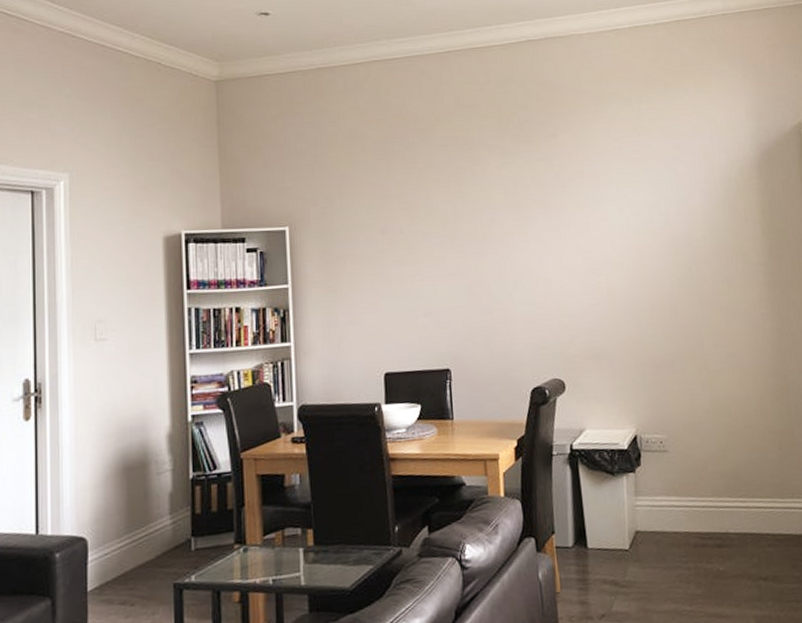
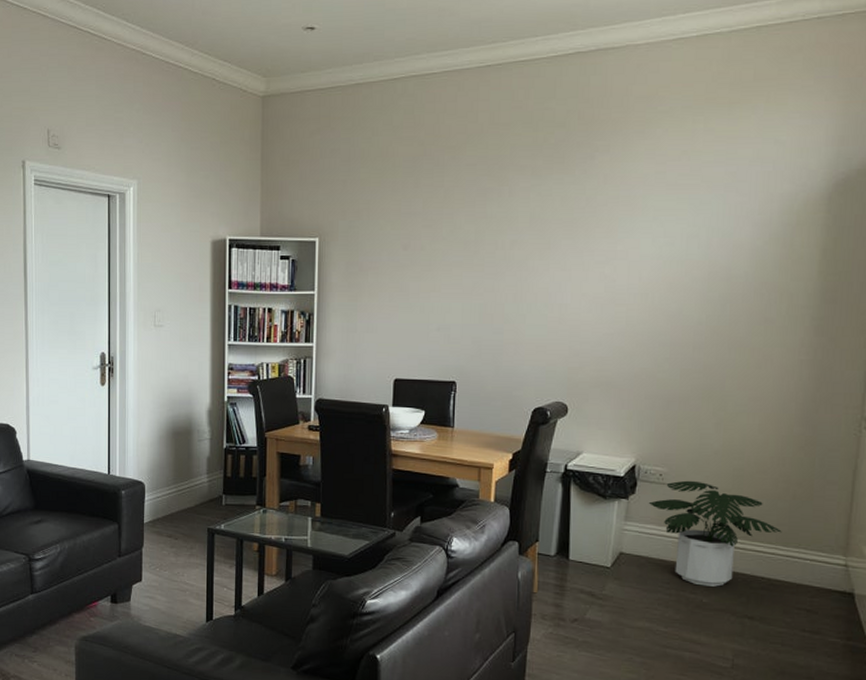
potted plant: none [654,443,776,554] -> present [648,480,782,587]

